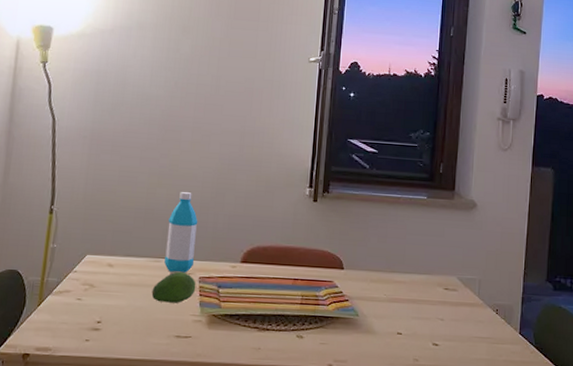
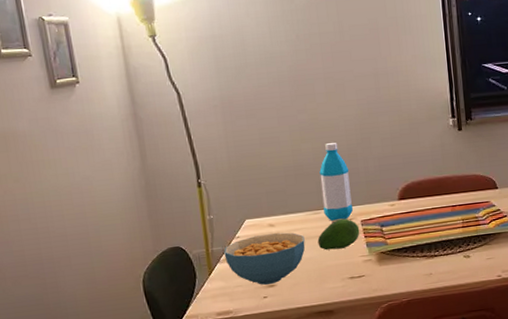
cereal bowl: none [57,273,140,327] -> present [224,232,305,285]

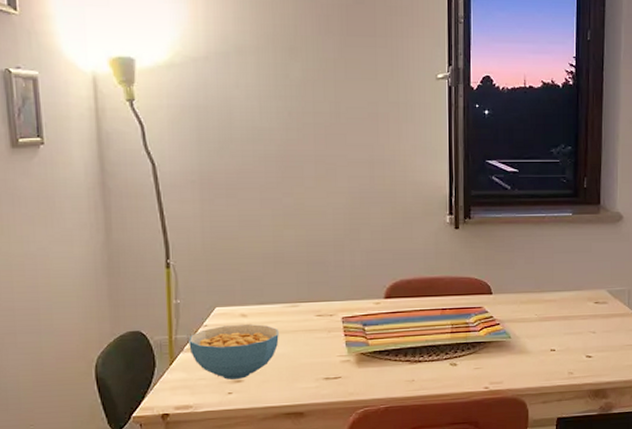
fruit: present [317,218,360,251] -> none [293,314,340,347]
water bottle: present [319,142,353,221] -> none [301,230,334,316]

